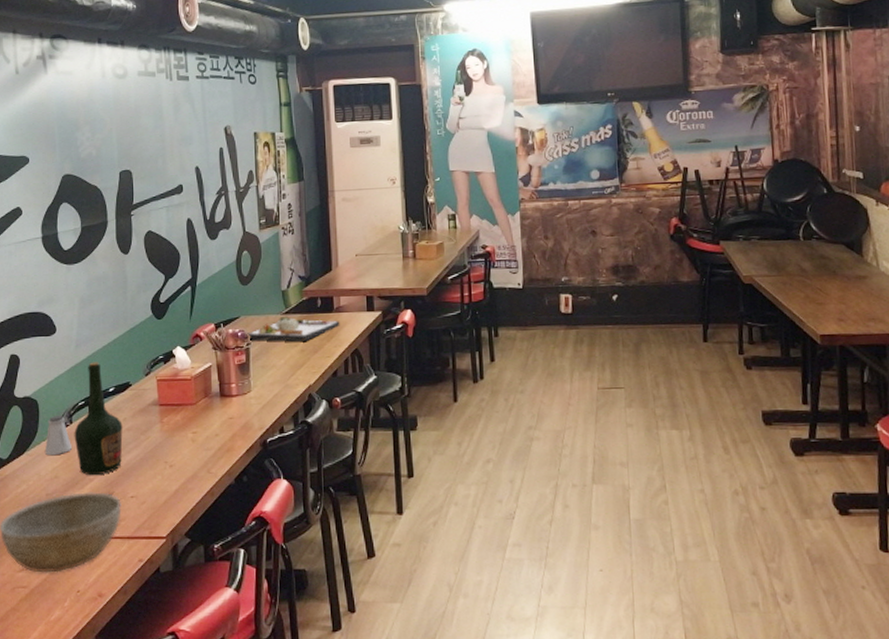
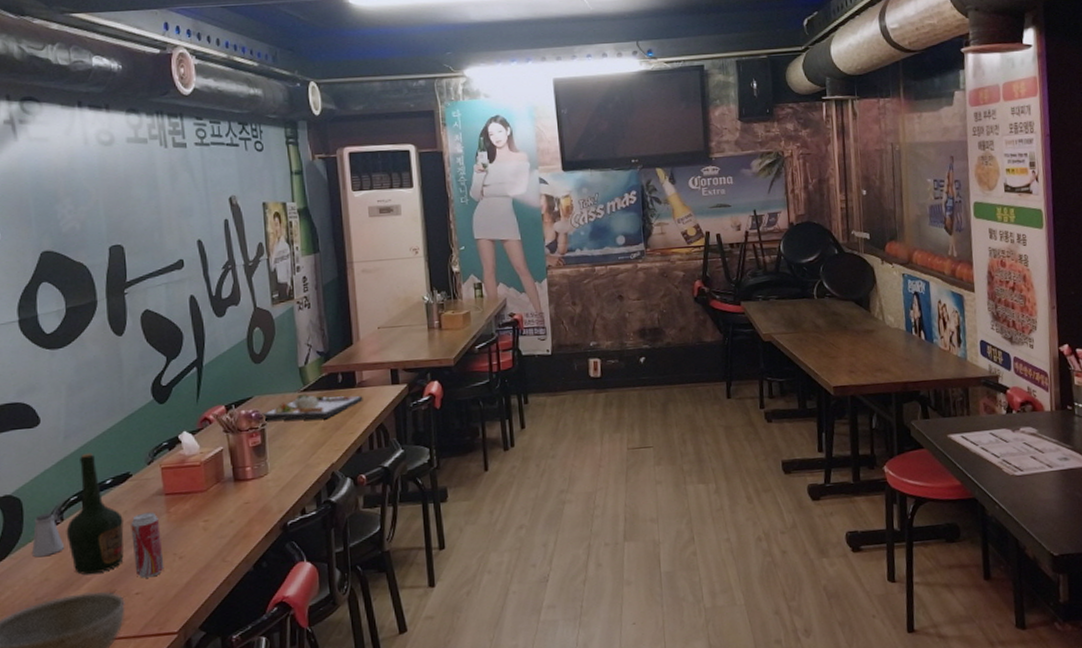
beverage can: none [129,421,156,483] -> present [131,512,164,578]

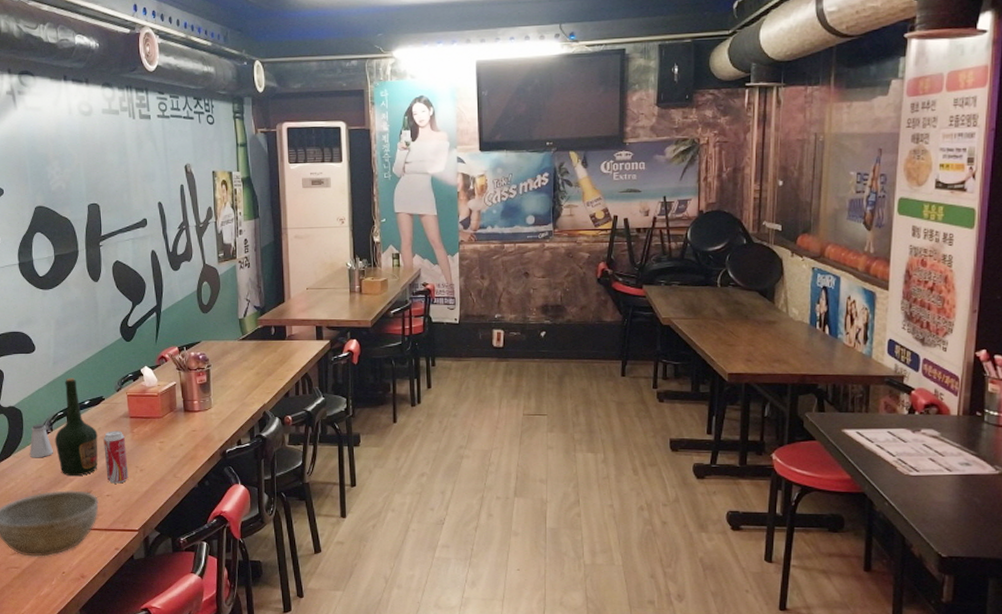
dinner plate: present [261,394,363,421] -> none [207,342,292,365]

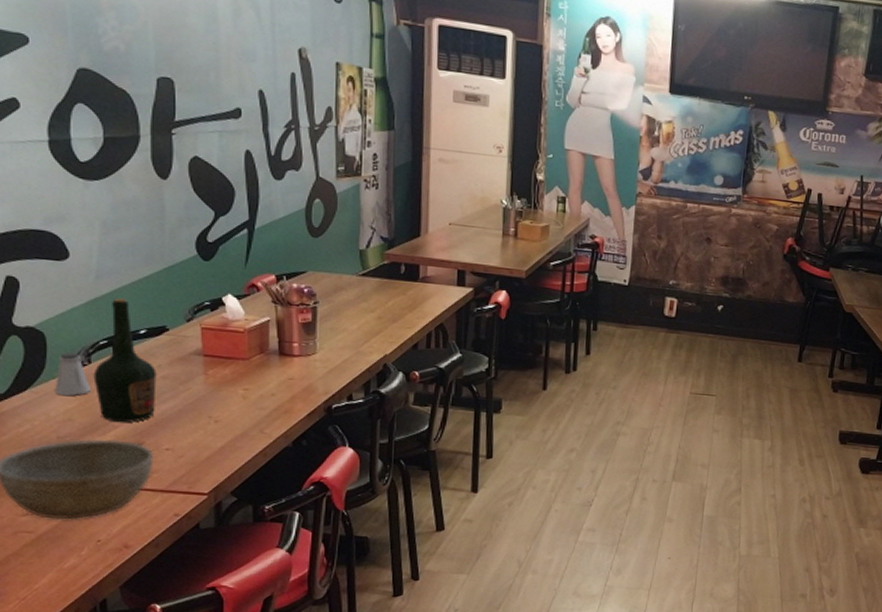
beverage can: present [103,431,129,484] -> none [164,370,198,436]

